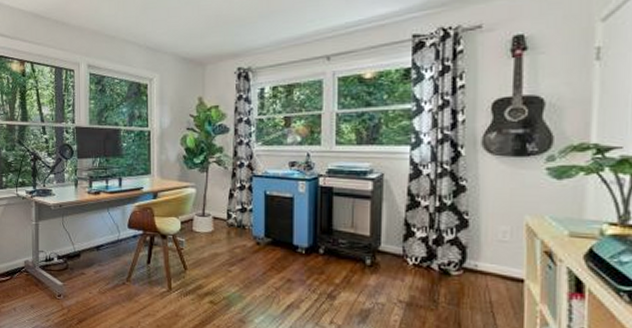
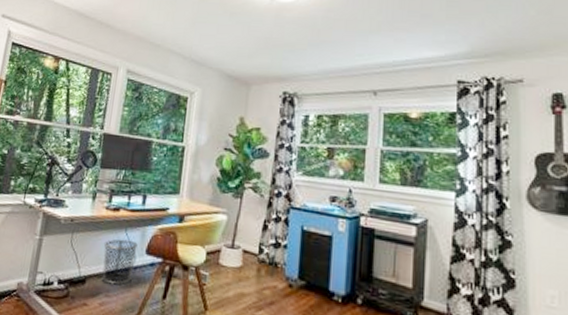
waste bin: none [90,217,120,256] -> present [101,239,138,285]

